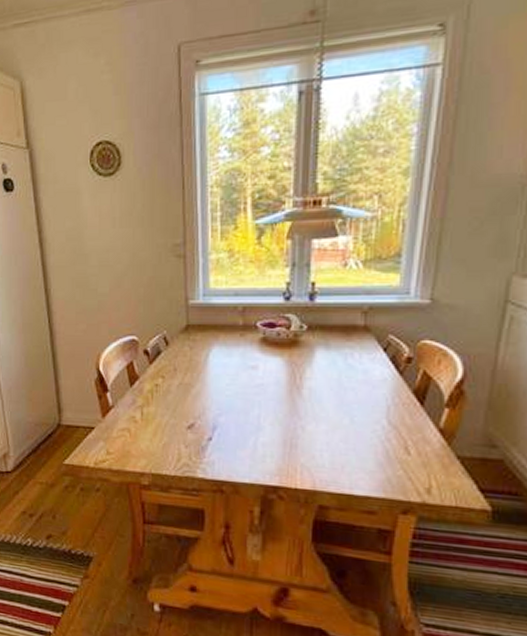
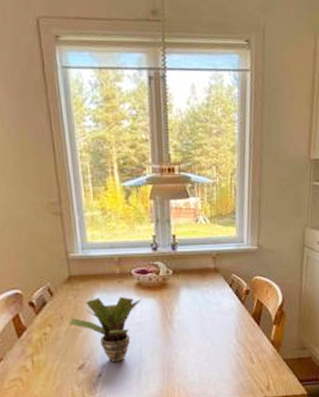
potted plant: none [183,351,266,427] -> present [70,296,142,362]

